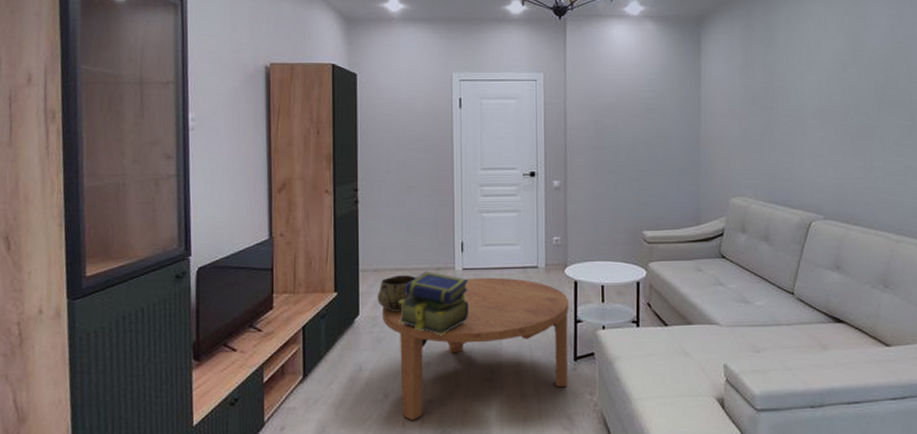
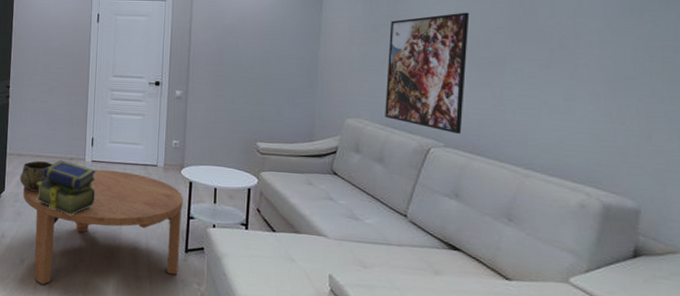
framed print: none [767,81,840,205] -> present [385,12,470,134]

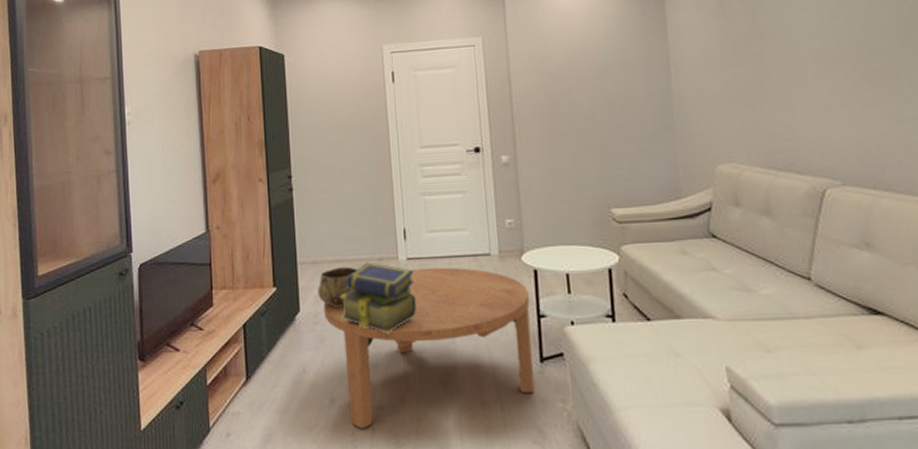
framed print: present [385,12,470,134] -> none [753,16,861,168]

